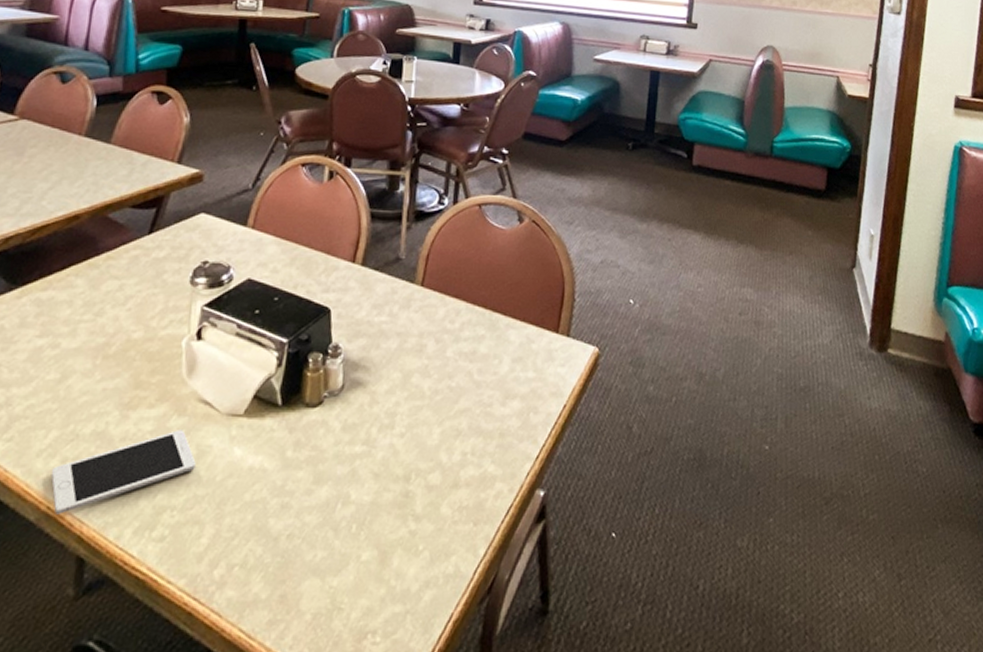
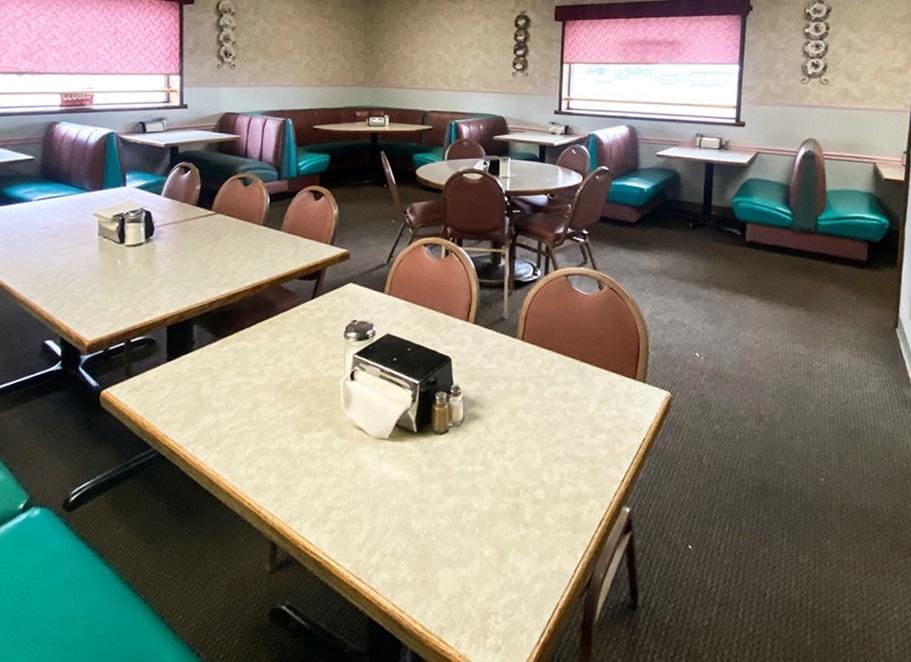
cell phone: present [50,430,196,515] -> none [249,449,354,509]

